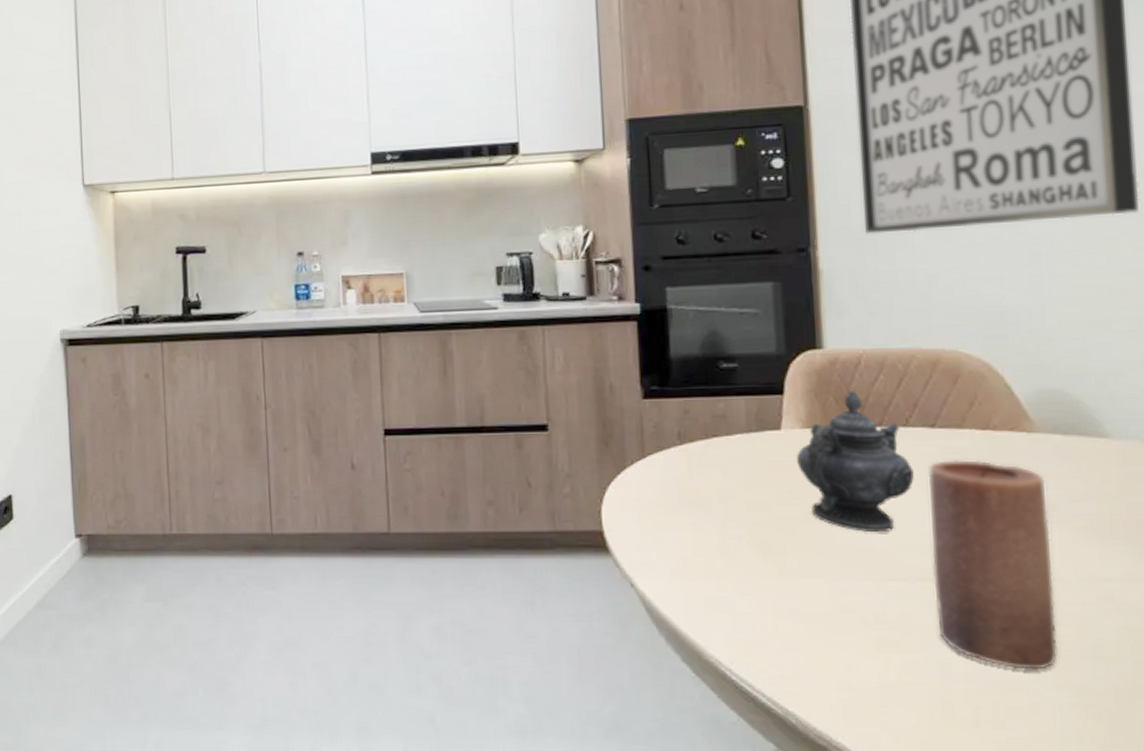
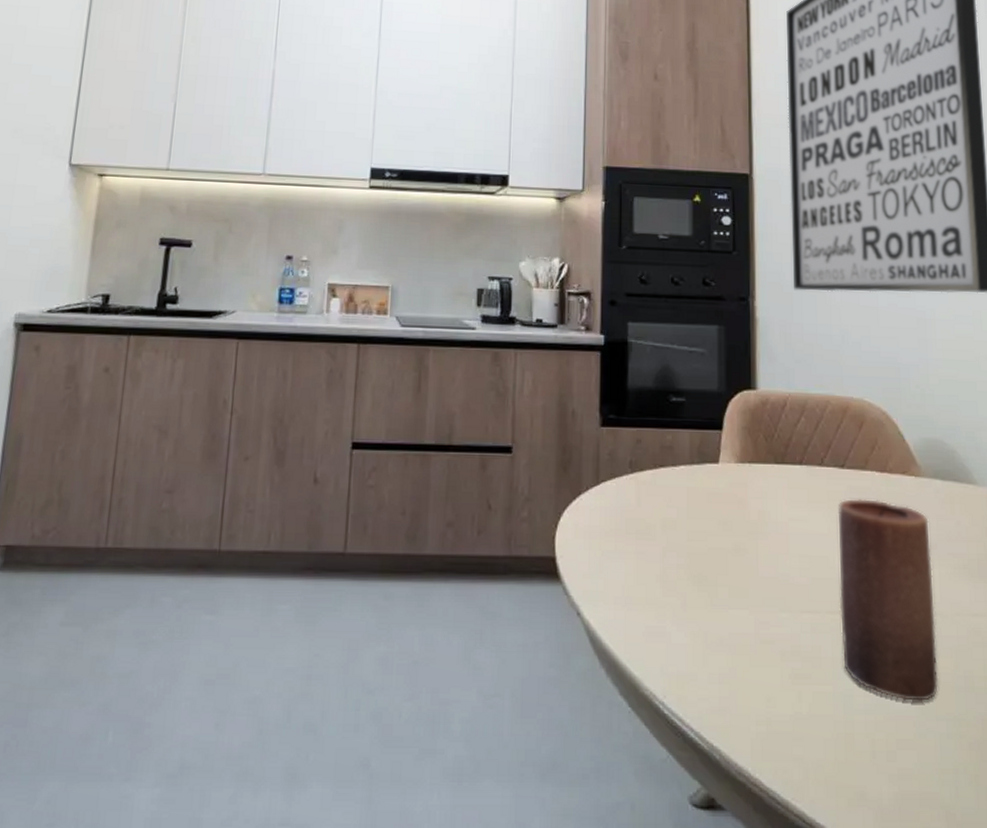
teapot: present [795,390,914,533] -> none [730,429,827,566]

